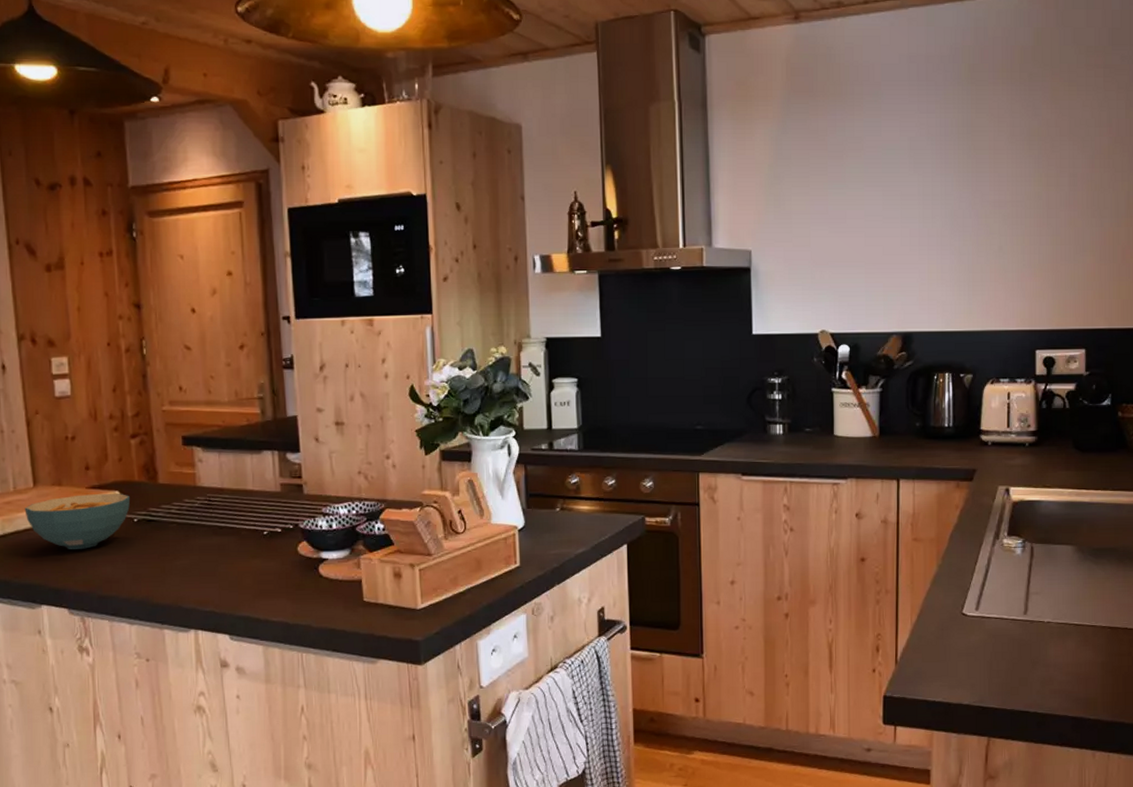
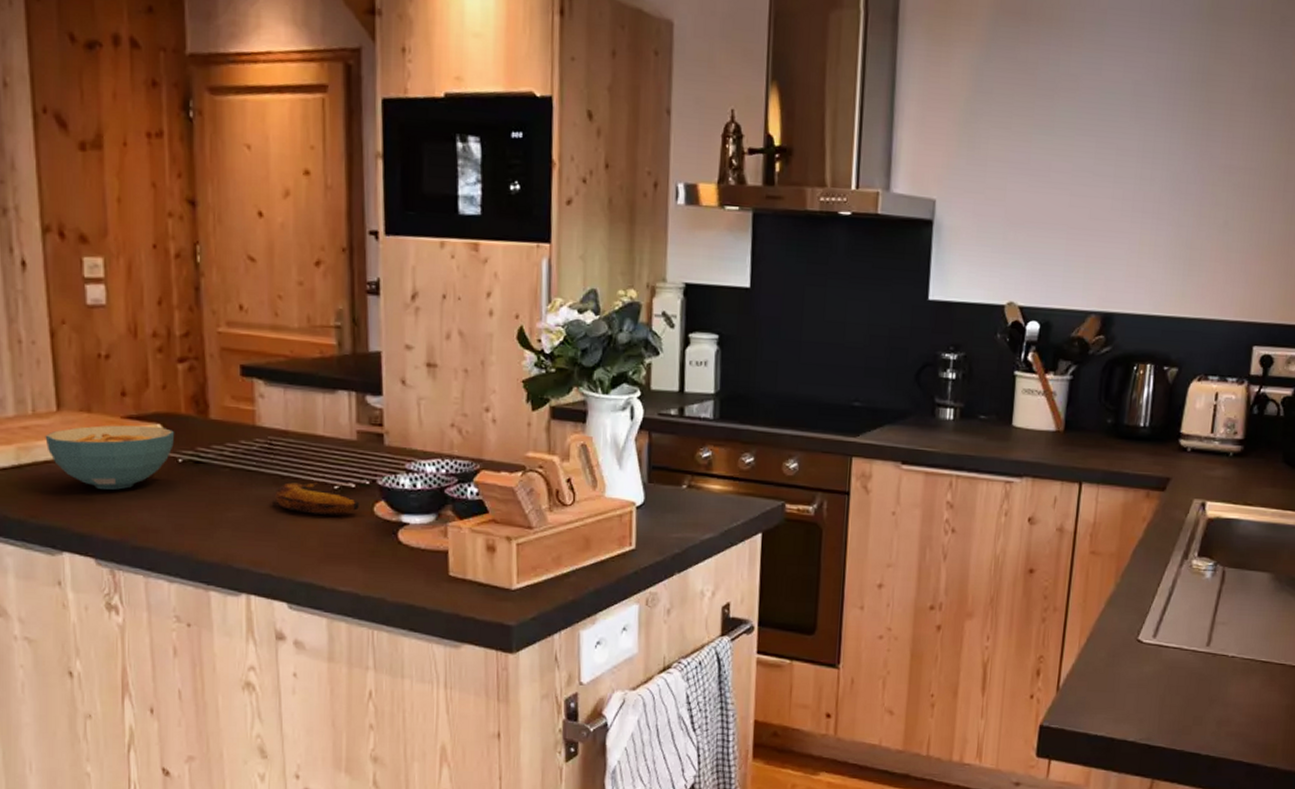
banana: none [214,530,285,557] -> present [274,482,359,515]

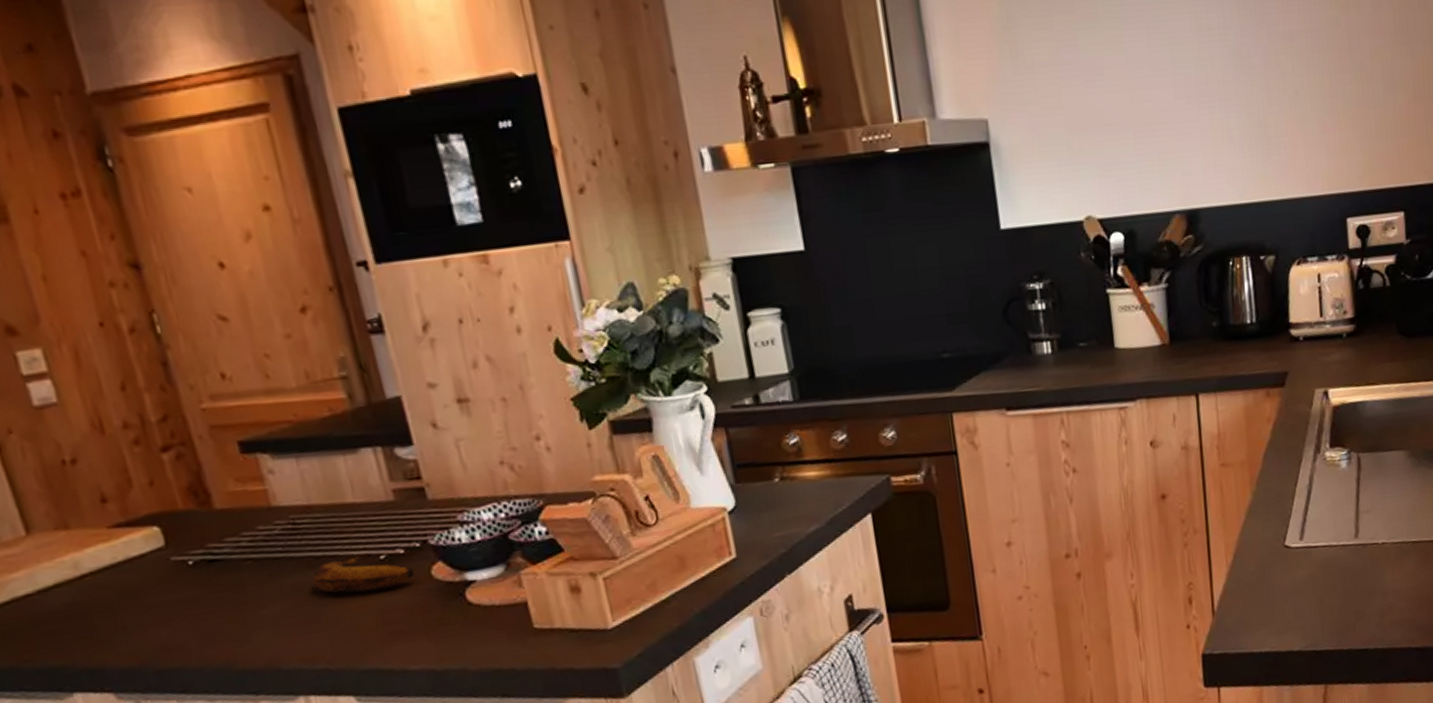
cereal bowl: present [45,425,175,491] -> none [19,529,179,614]

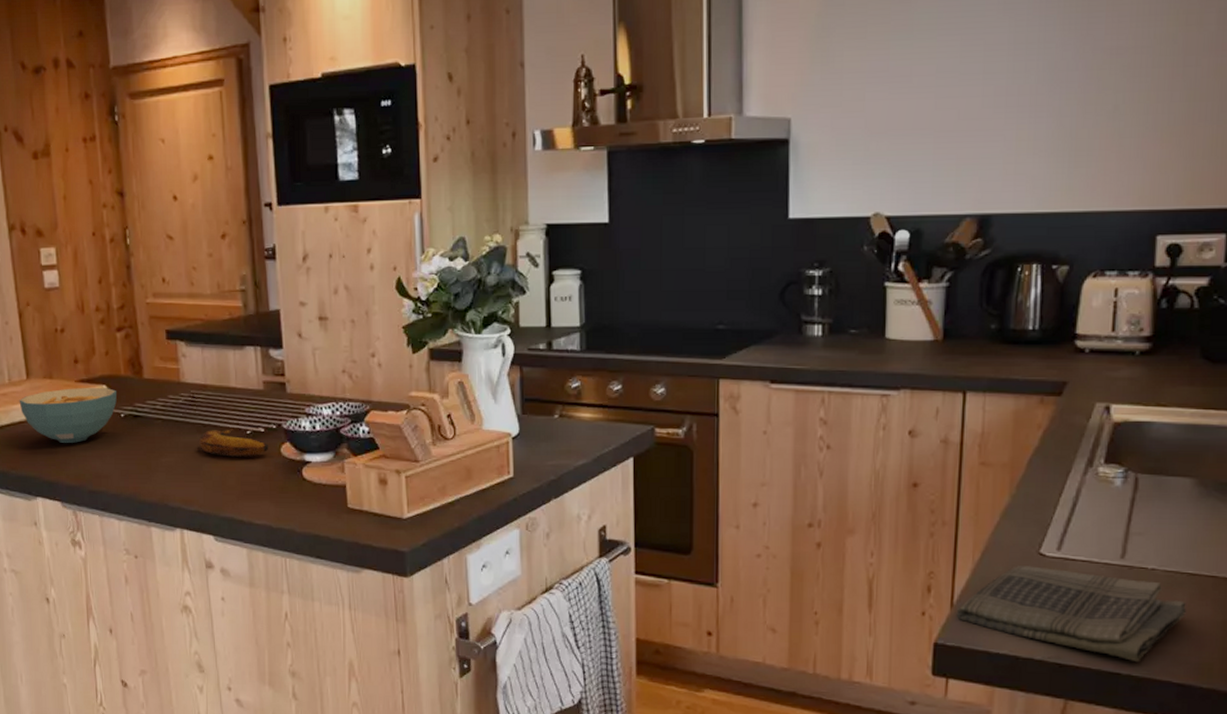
cereal bowl: none [19,529,179,614] -> present [19,387,117,444]
dish towel: none [1218,554,1416,635] -> present [956,566,1187,663]

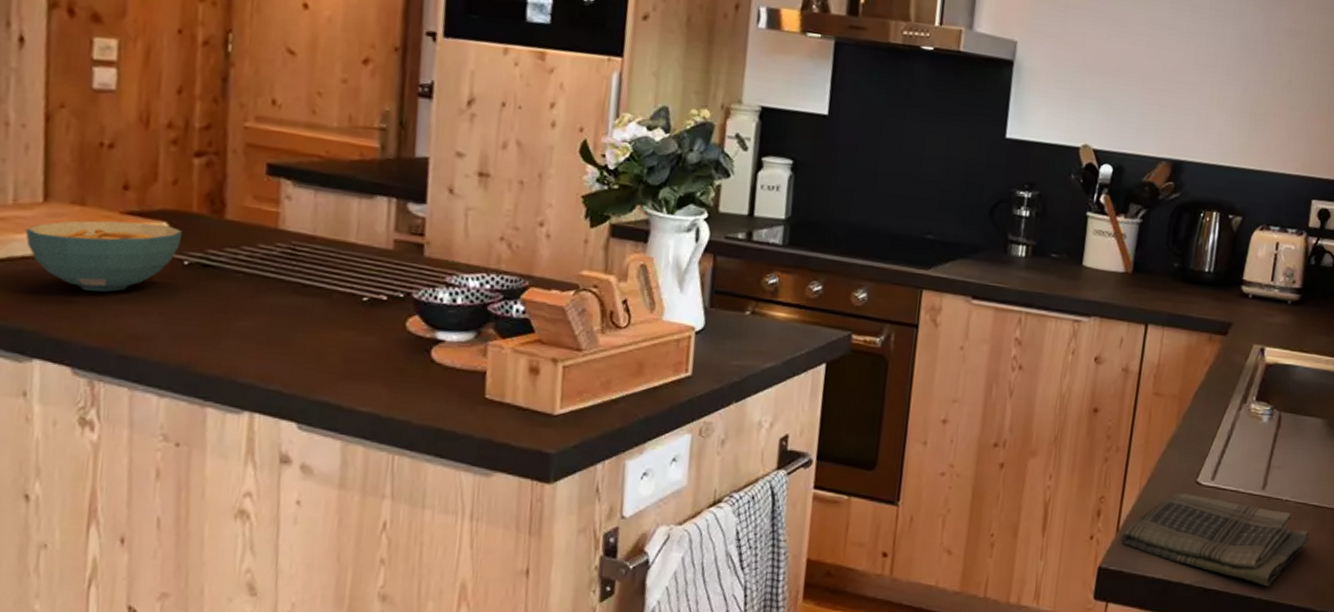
banana: present [198,429,268,457] -> none [292,292,390,329]

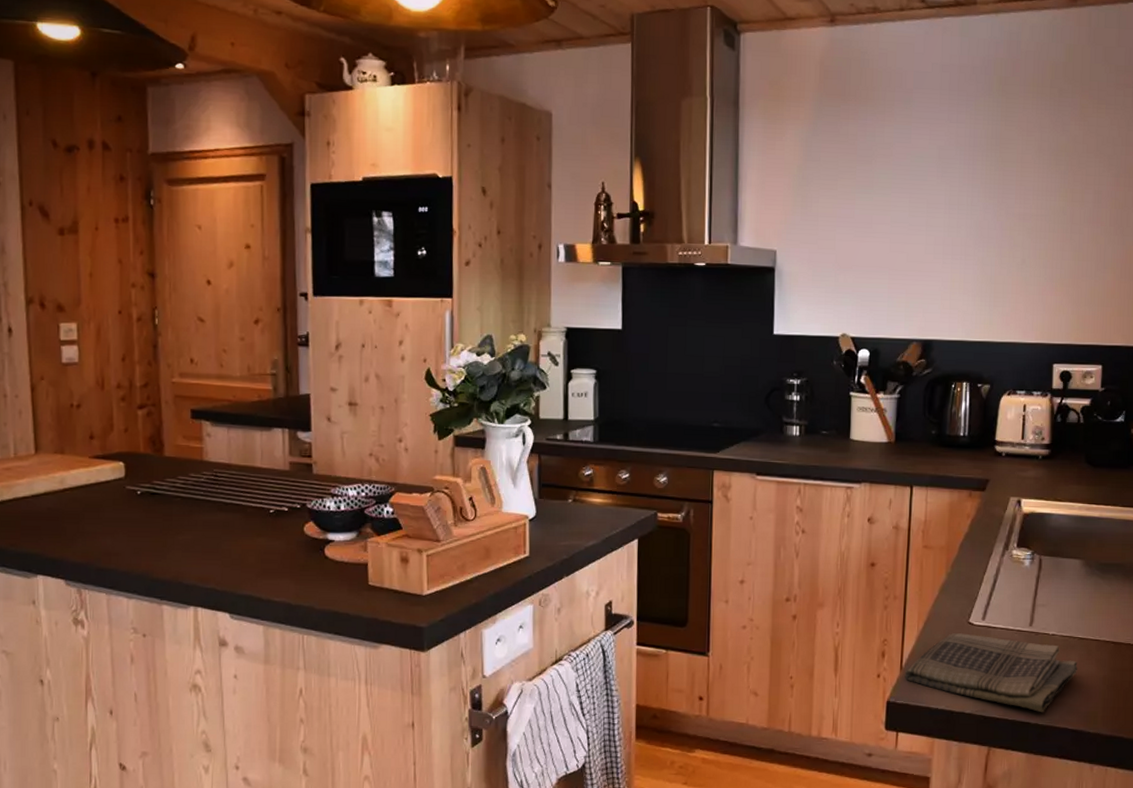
cereal bowl: present [25,220,183,292] -> none [24,463,135,521]

